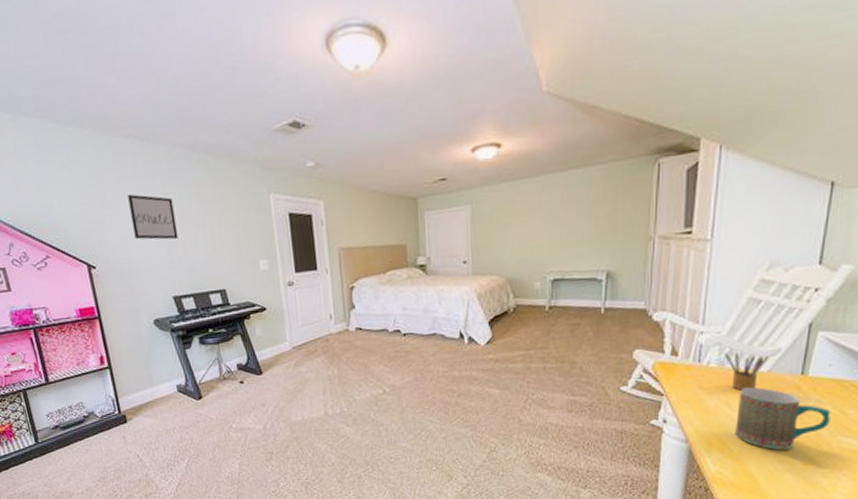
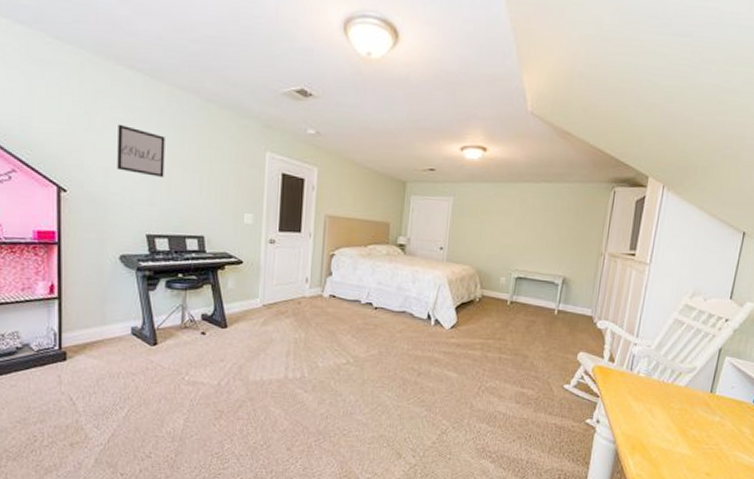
pencil box: present [725,352,769,391] -> none [652,364,687,401]
mug: present [735,387,831,451] -> none [654,398,731,460]

